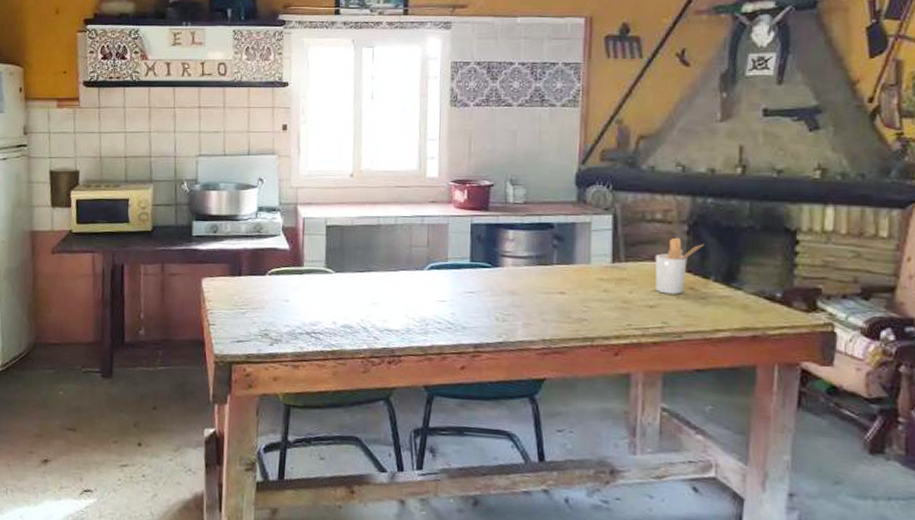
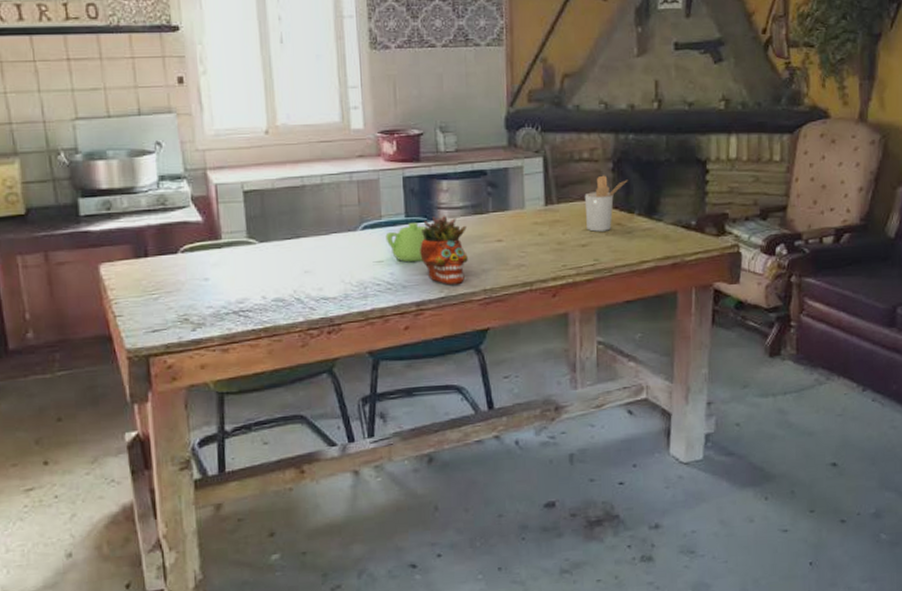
teapot: none [450,268,489,305] -> present [385,223,426,262]
succulent planter: none [482,263,529,332] -> present [420,215,468,285]

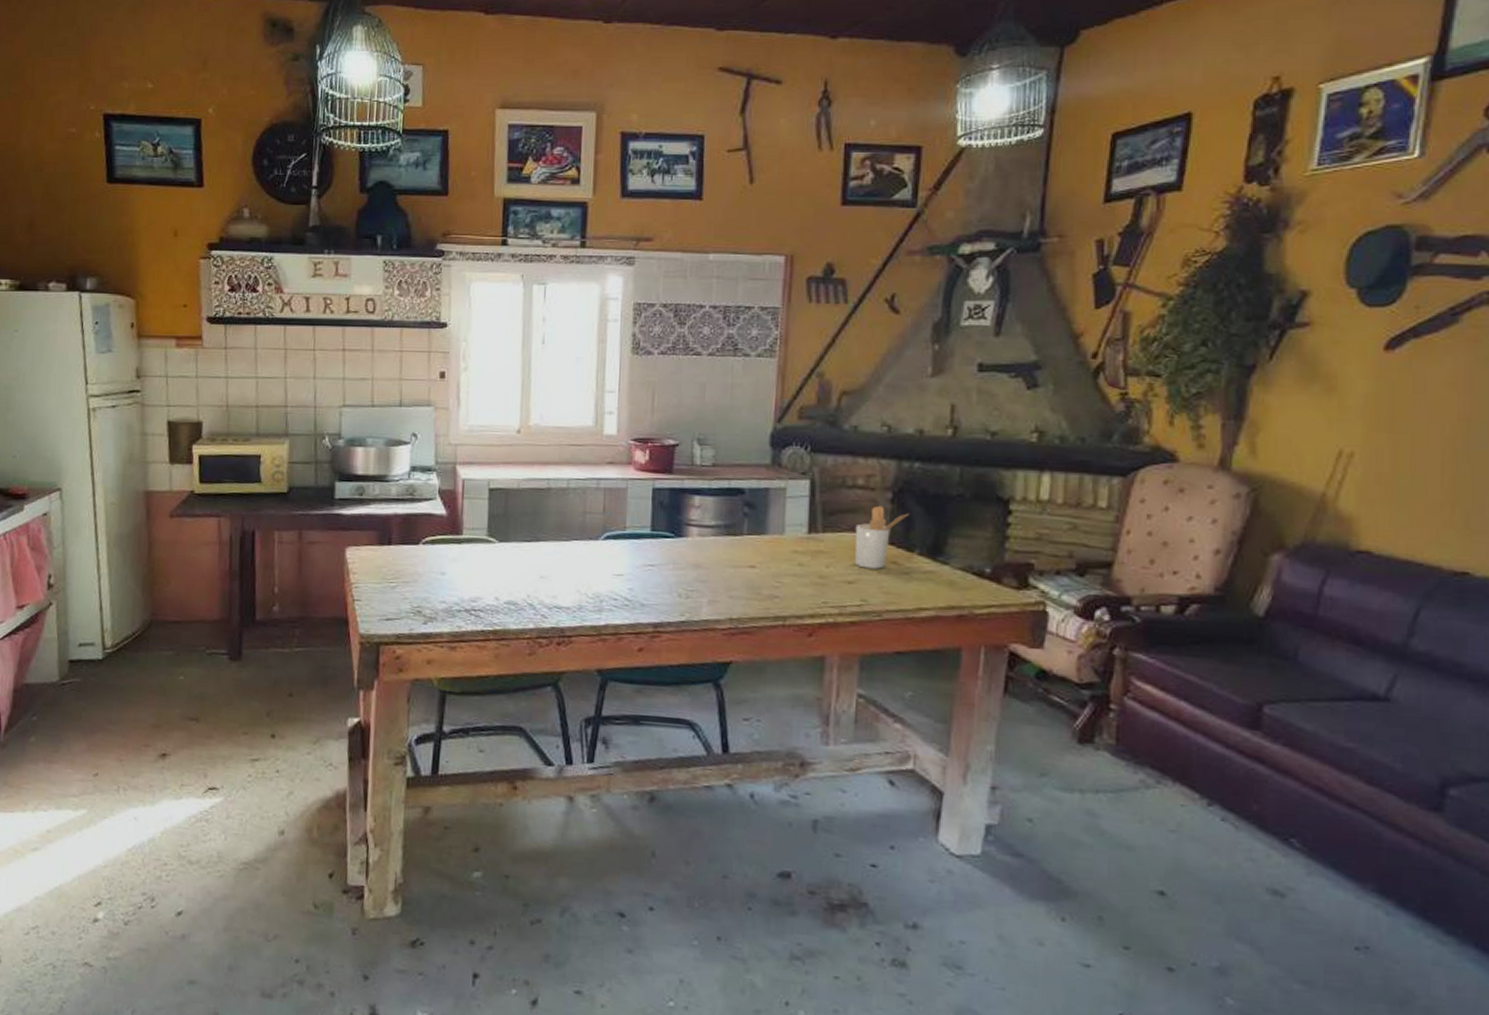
teapot: present [385,223,426,262] -> none [628,538,672,580]
succulent planter: present [420,215,468,285] -> none [663,532,717,610]

